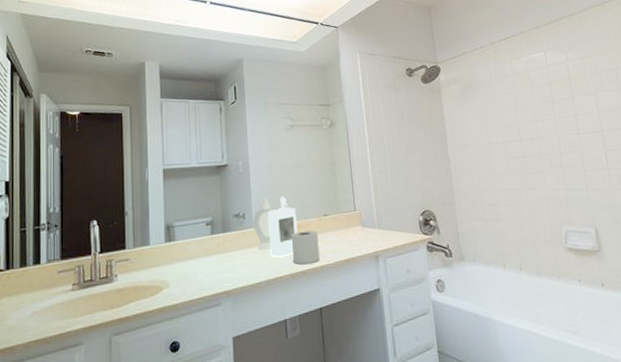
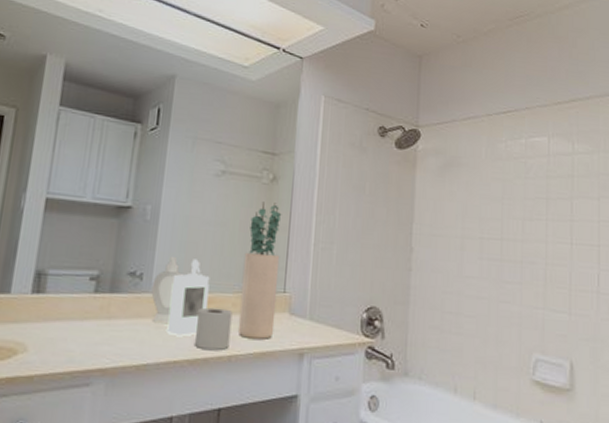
vase: none [319,142,353,251] -> present [237,201,282,339]

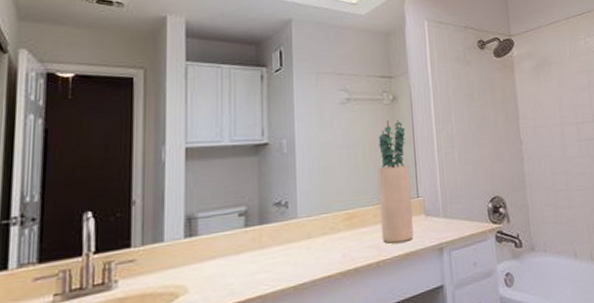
soap bottle: present [151,257,183,325] -> none [298,182,325,245]
tissue box: present [167,259,210,336] -> none [316,181,351,253]
toilet paper roll: present [194,307,233,351] -> none [342,220,376,261]

